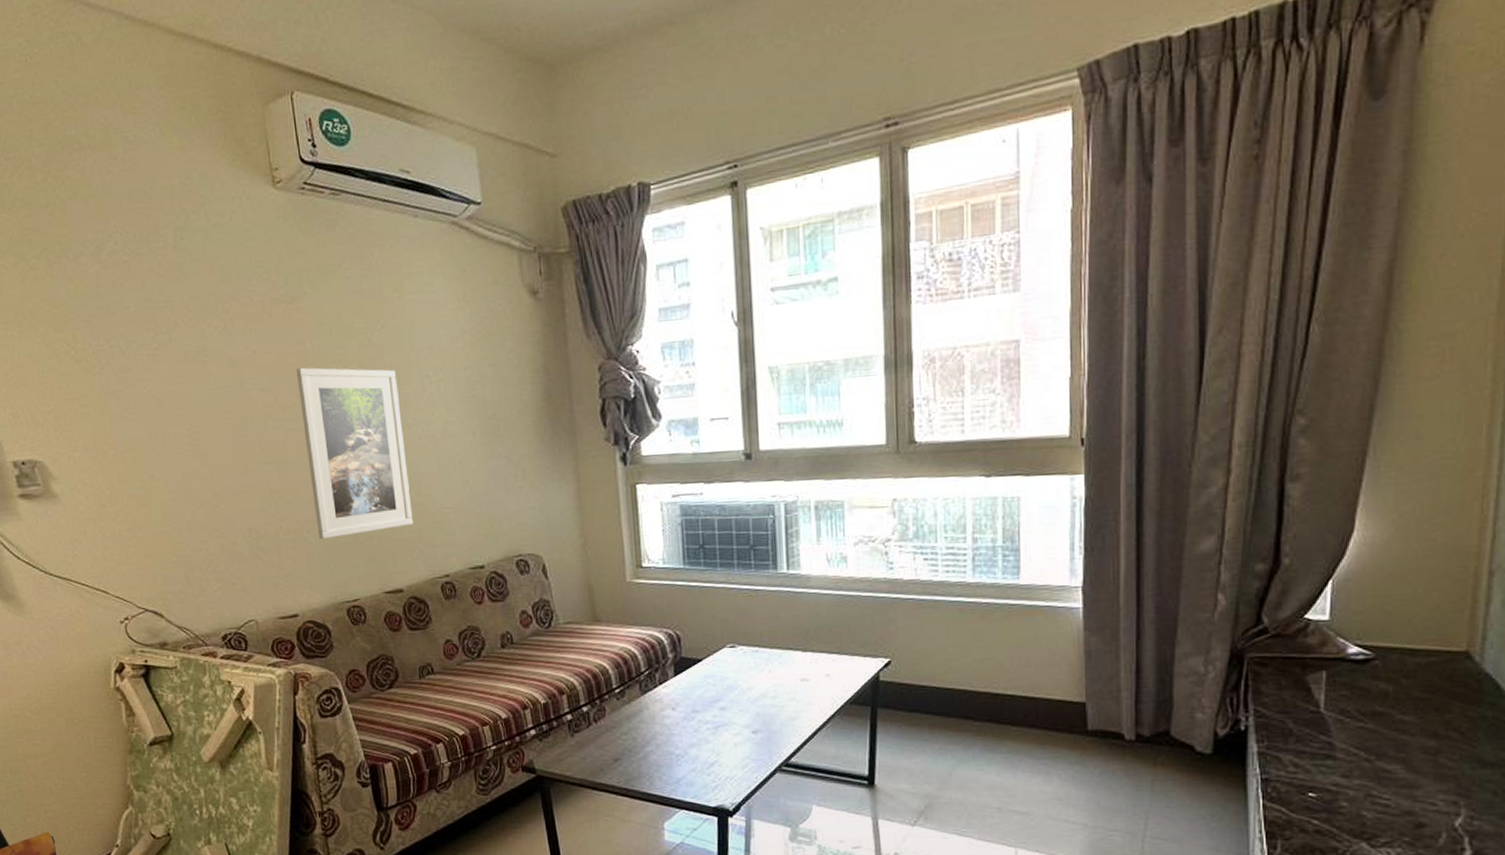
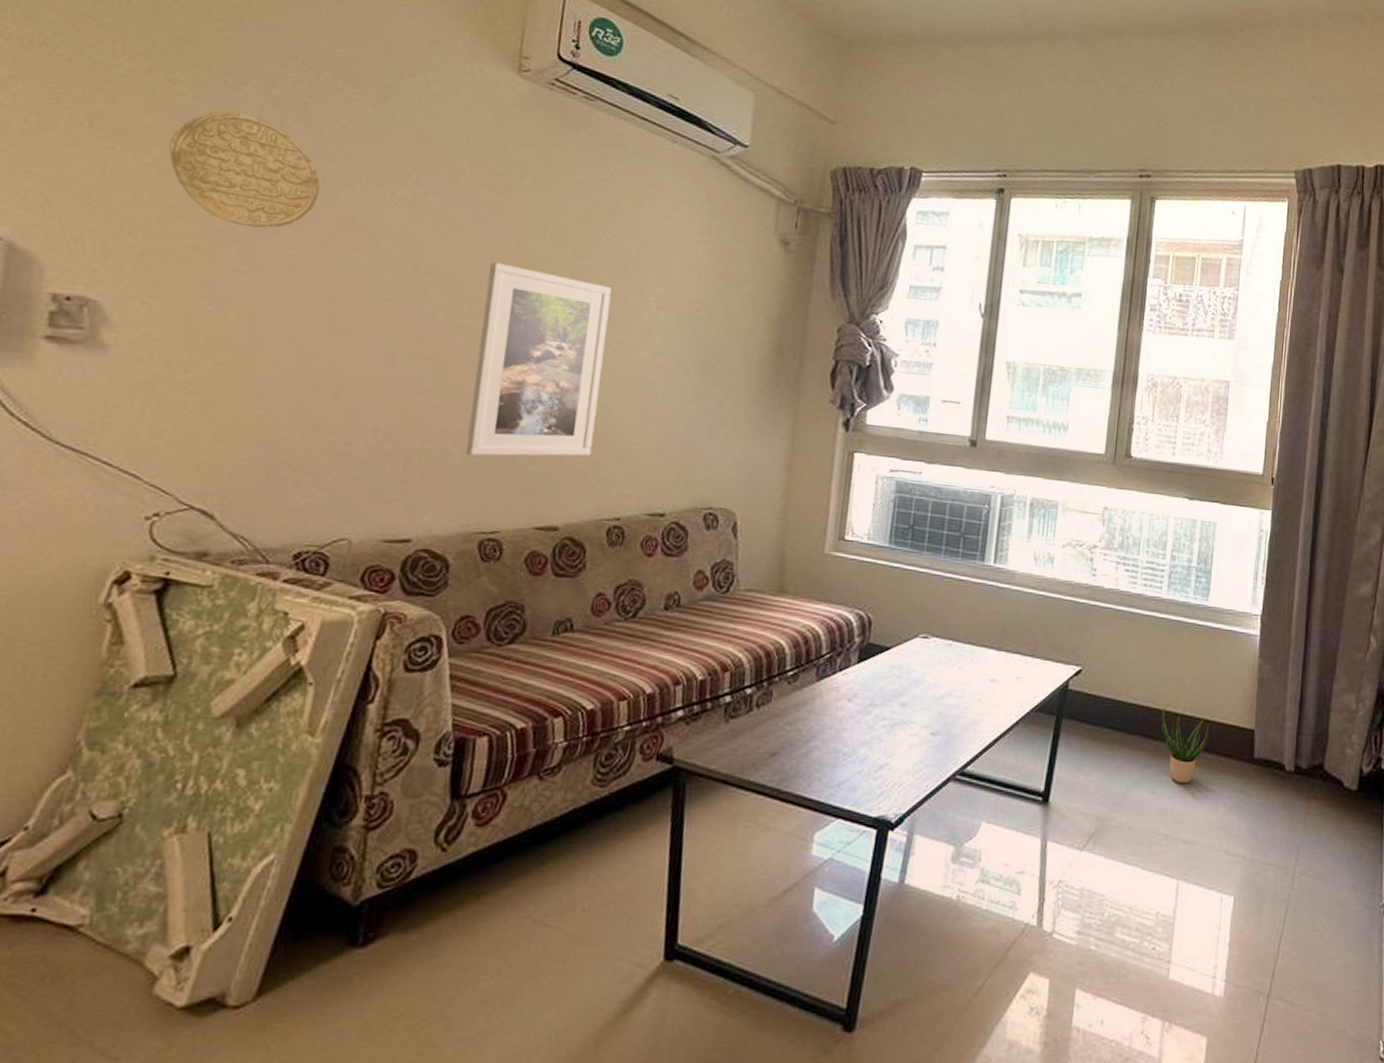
decorative plate: none [47,282,159,380] -> present [168,110,322,229]
potted plant: none [981,689,1034,759] -> present [1161,708,1209,783]

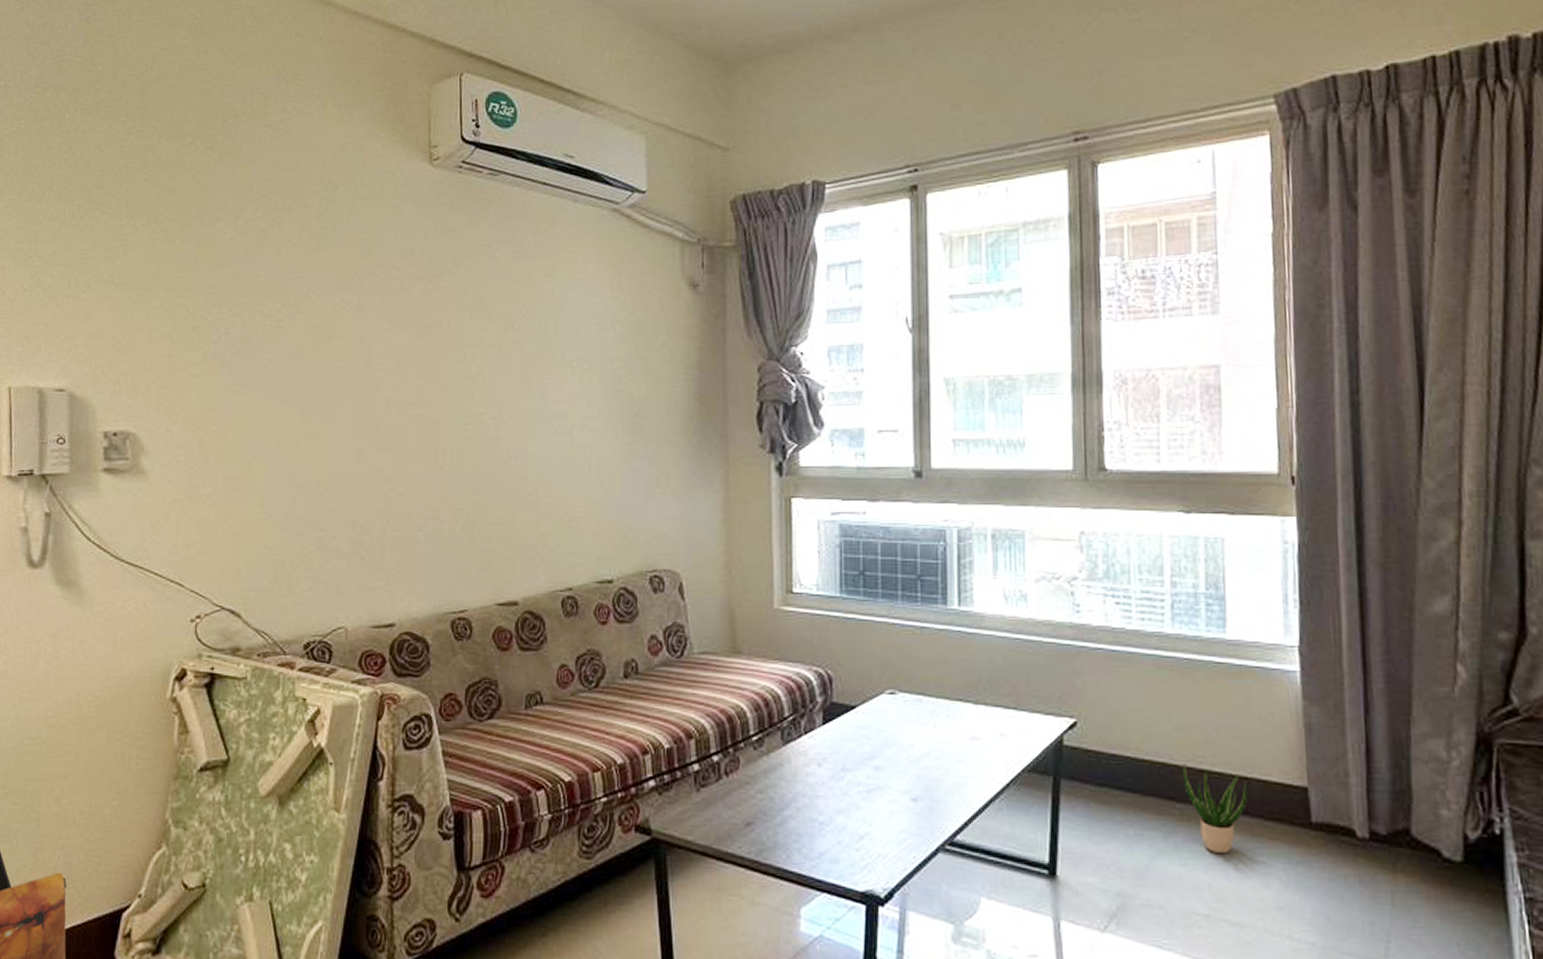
decorative plate: present [168,110,322,229] -> none [169,247,285,350]
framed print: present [466,261,611,457] -> none [428,349,539,540]

